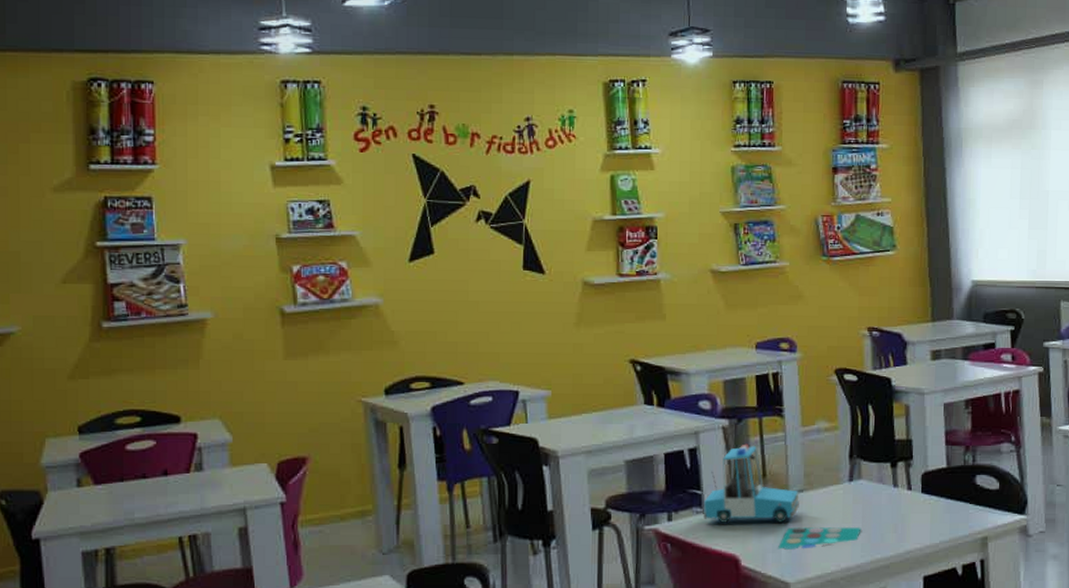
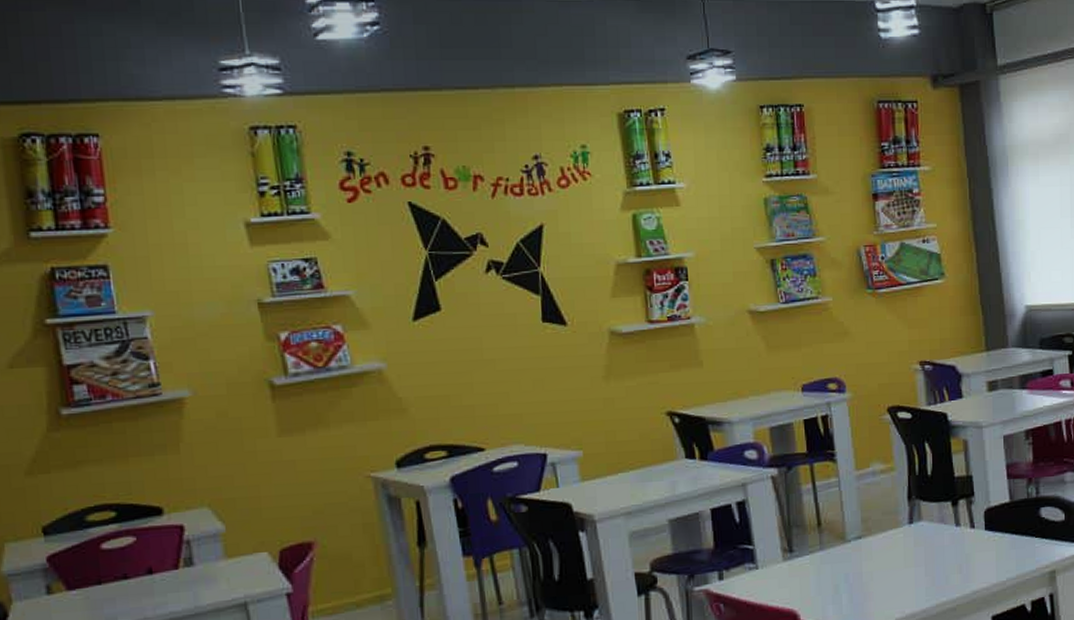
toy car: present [703,444,862,550] -> none [756,492,925,601]

